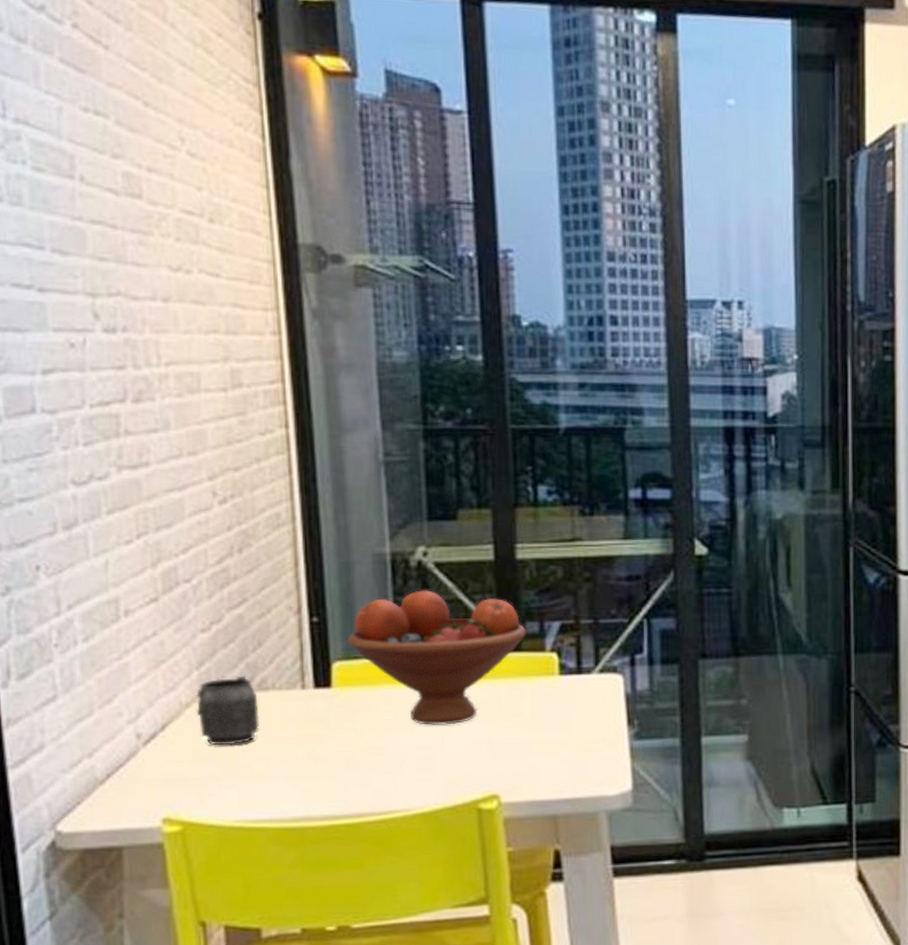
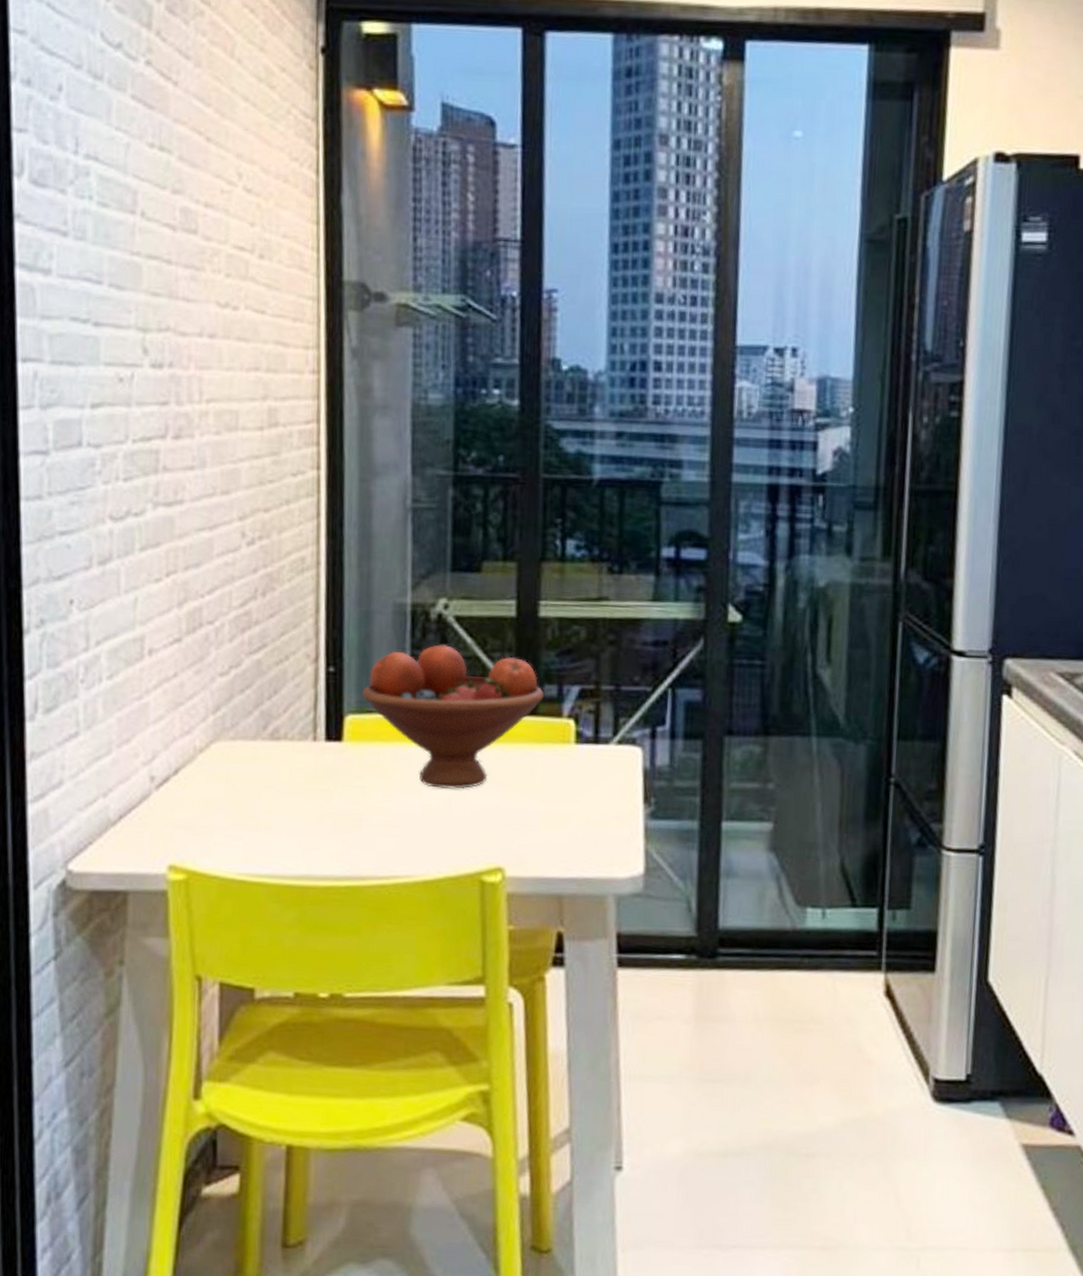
mug: present [196,676,260,746] -> none [209,723,270,795]

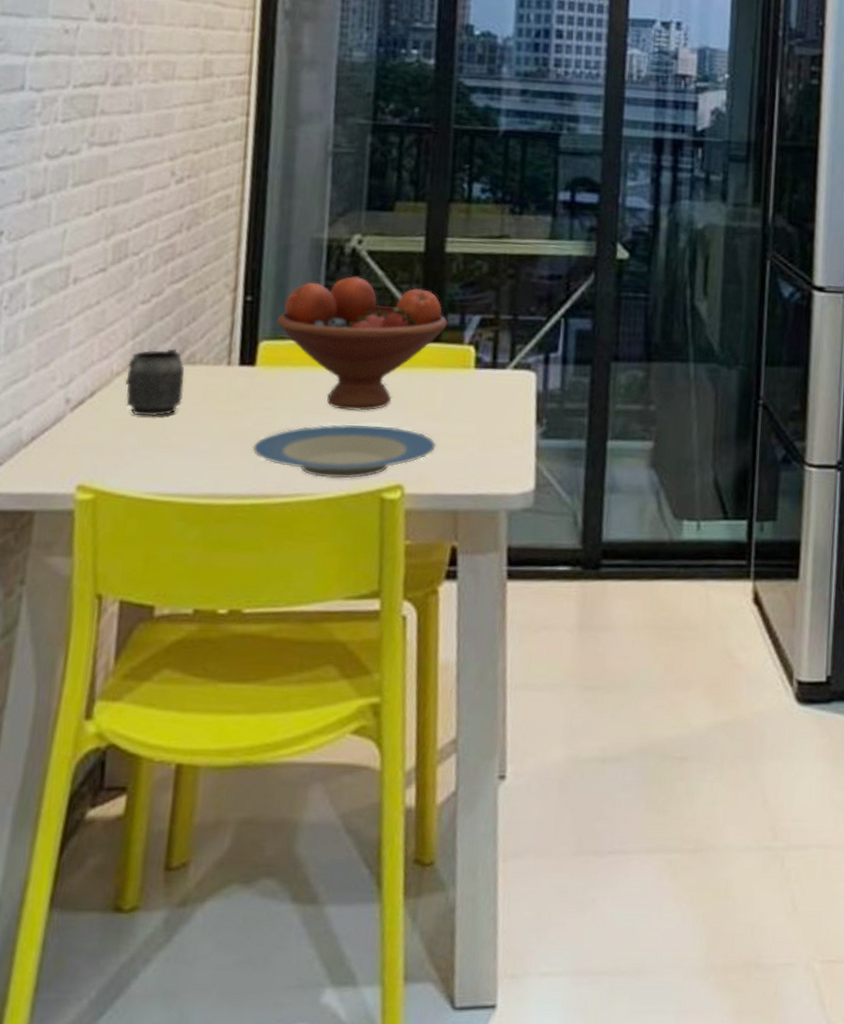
mug: none [209,723,270,795] -> present [125,348,185,417]
plate: none [344,803,537,861] -> present [252,424,437,479]

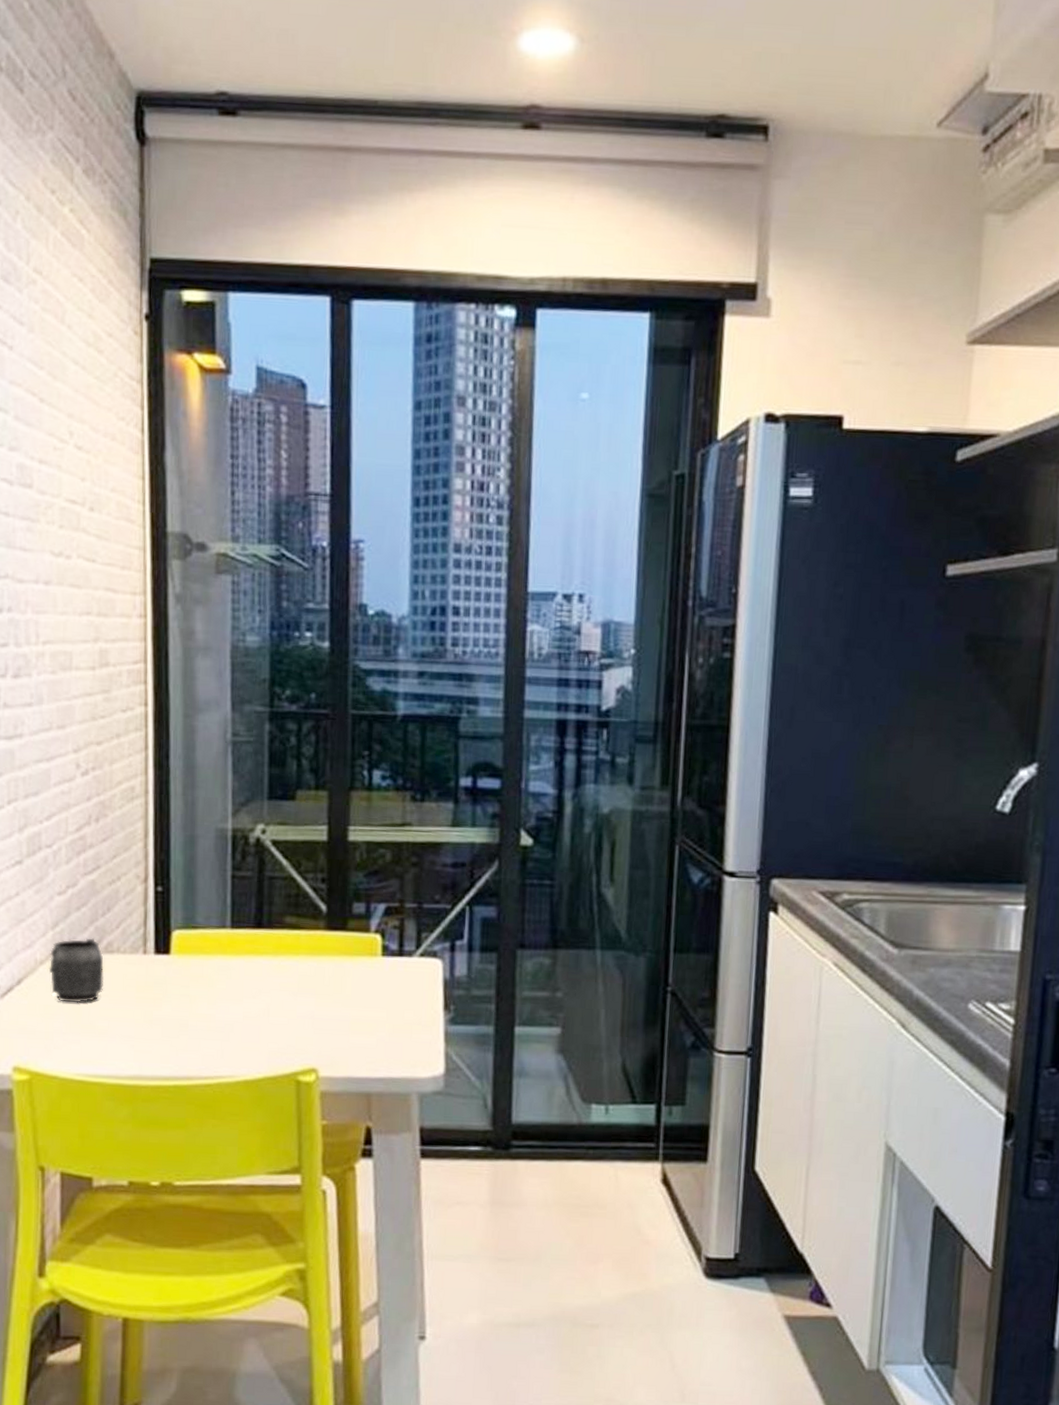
plate: present [252,424,437,479] -> none [172,1010,348,1063]
fruit bowl: present [277,276,448,411] -> none [188,866,354,997]

